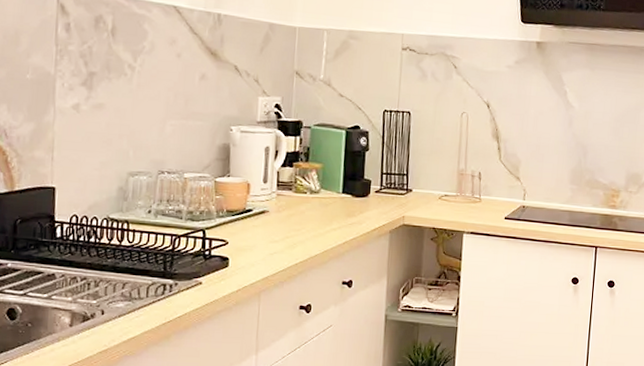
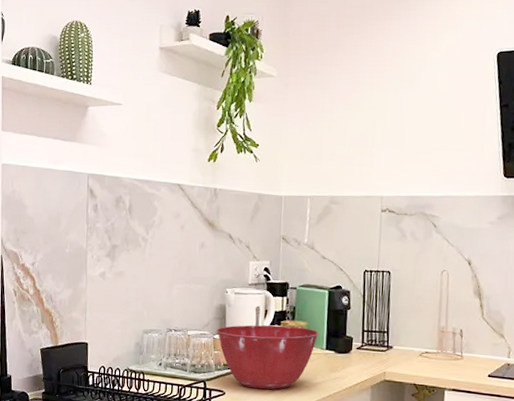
mixing bowl: none [218,166,335,238] -> present [216,325,319,390]

